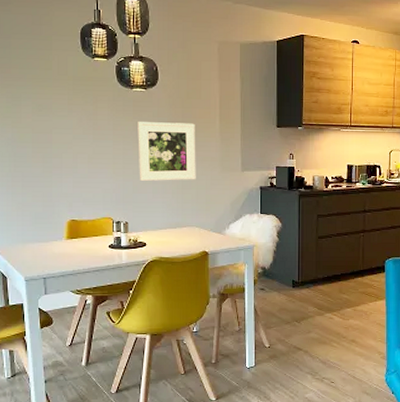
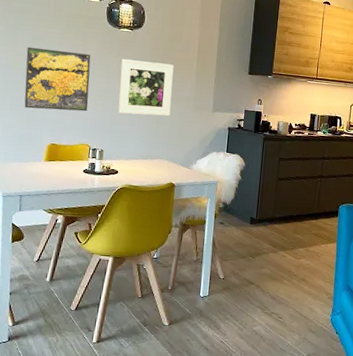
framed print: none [33,116,107,184] -> present [24,46,91,112]

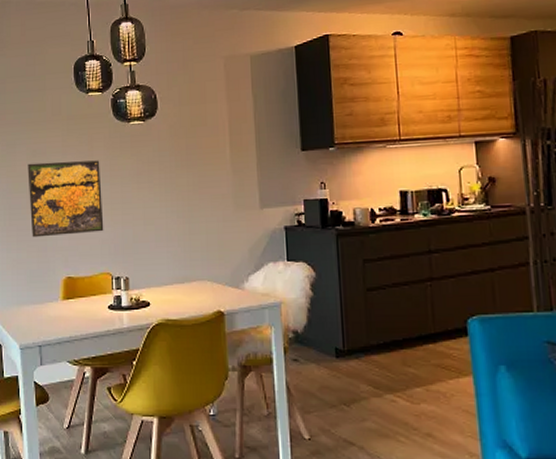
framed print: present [118,59,174,117] -> none [136,155,205,227]

